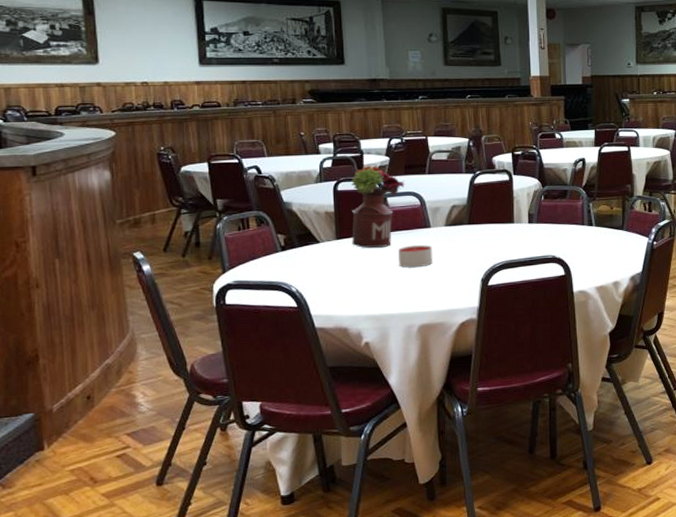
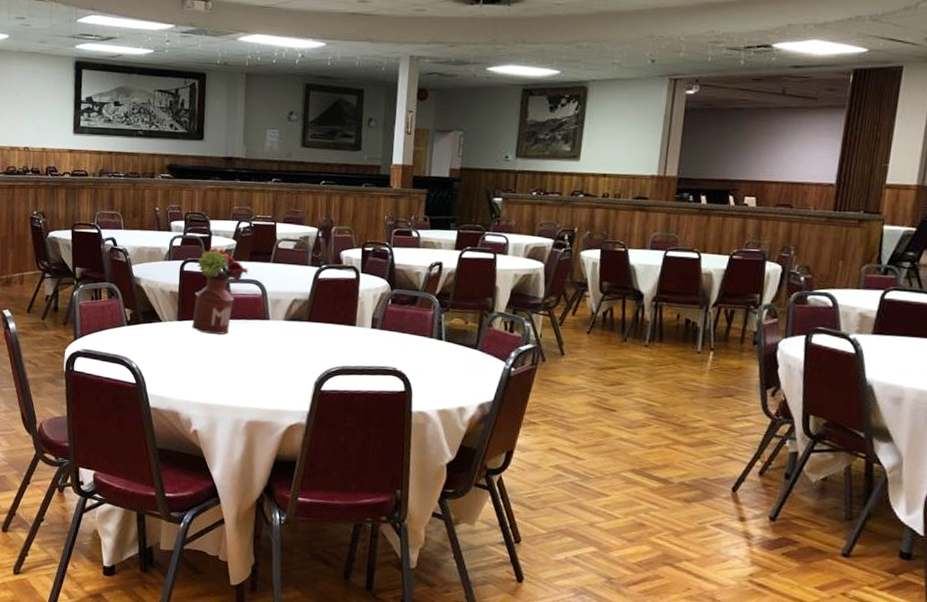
candle: present [399,245,433,268] -> none [234,336,269,361]

